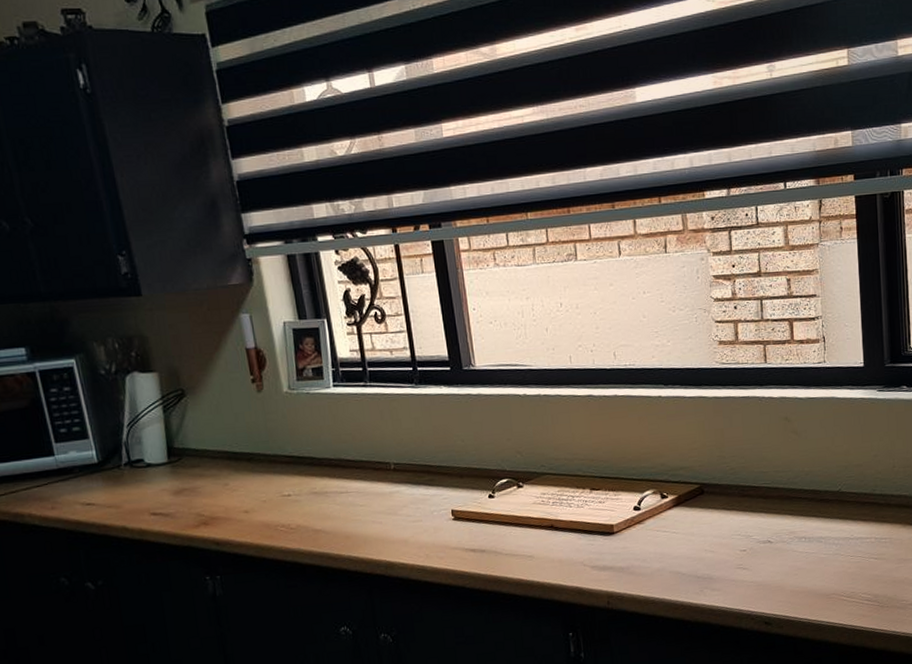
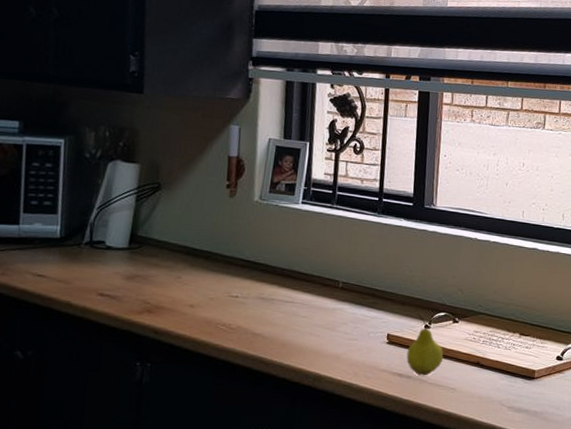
fruit: none [475,484,515,548] -> present [406,314,444,376]

